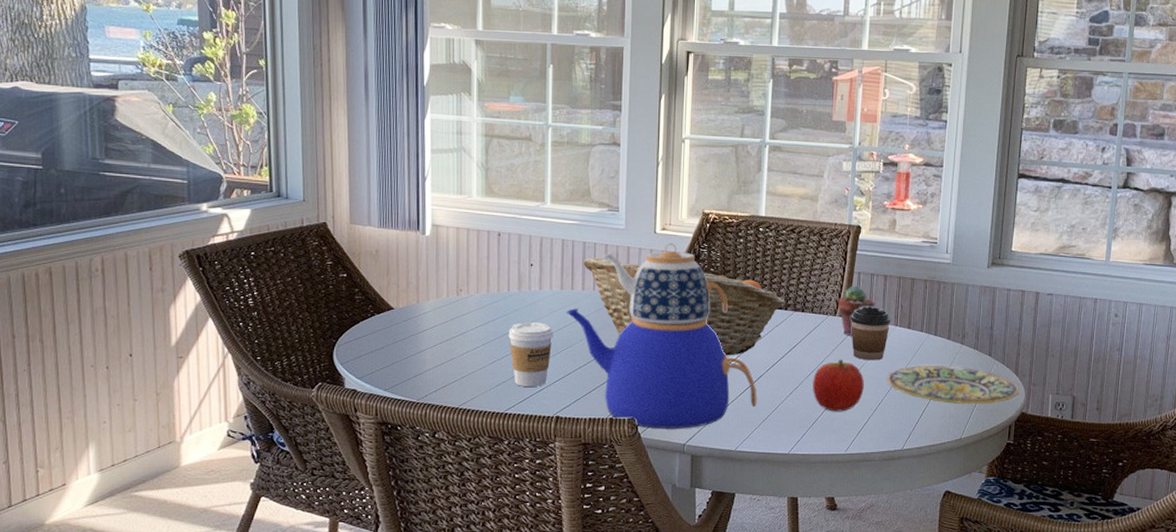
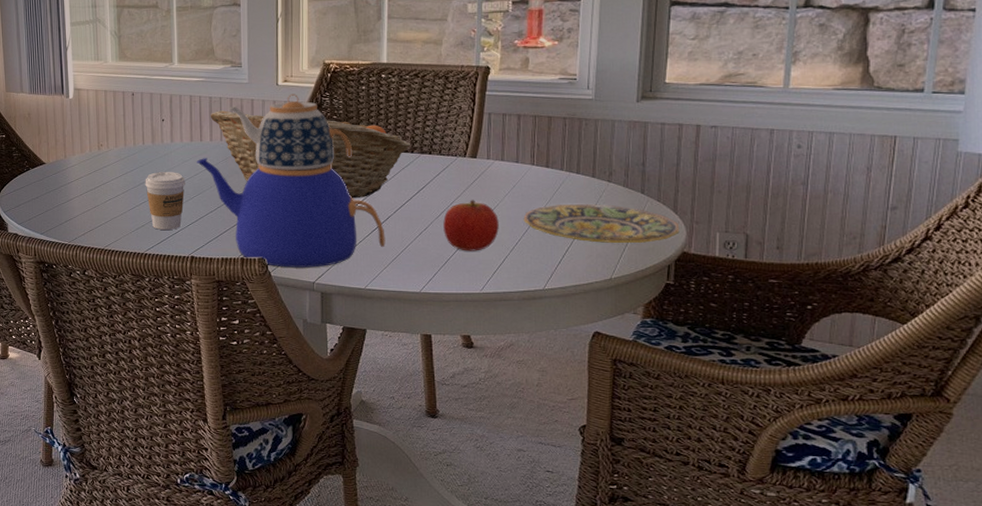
potted succulent: present [838,286,875,337] -> none [468,126,508,177]
coffee cup: present [851,306,891,361] -> none [482,146,527,201]

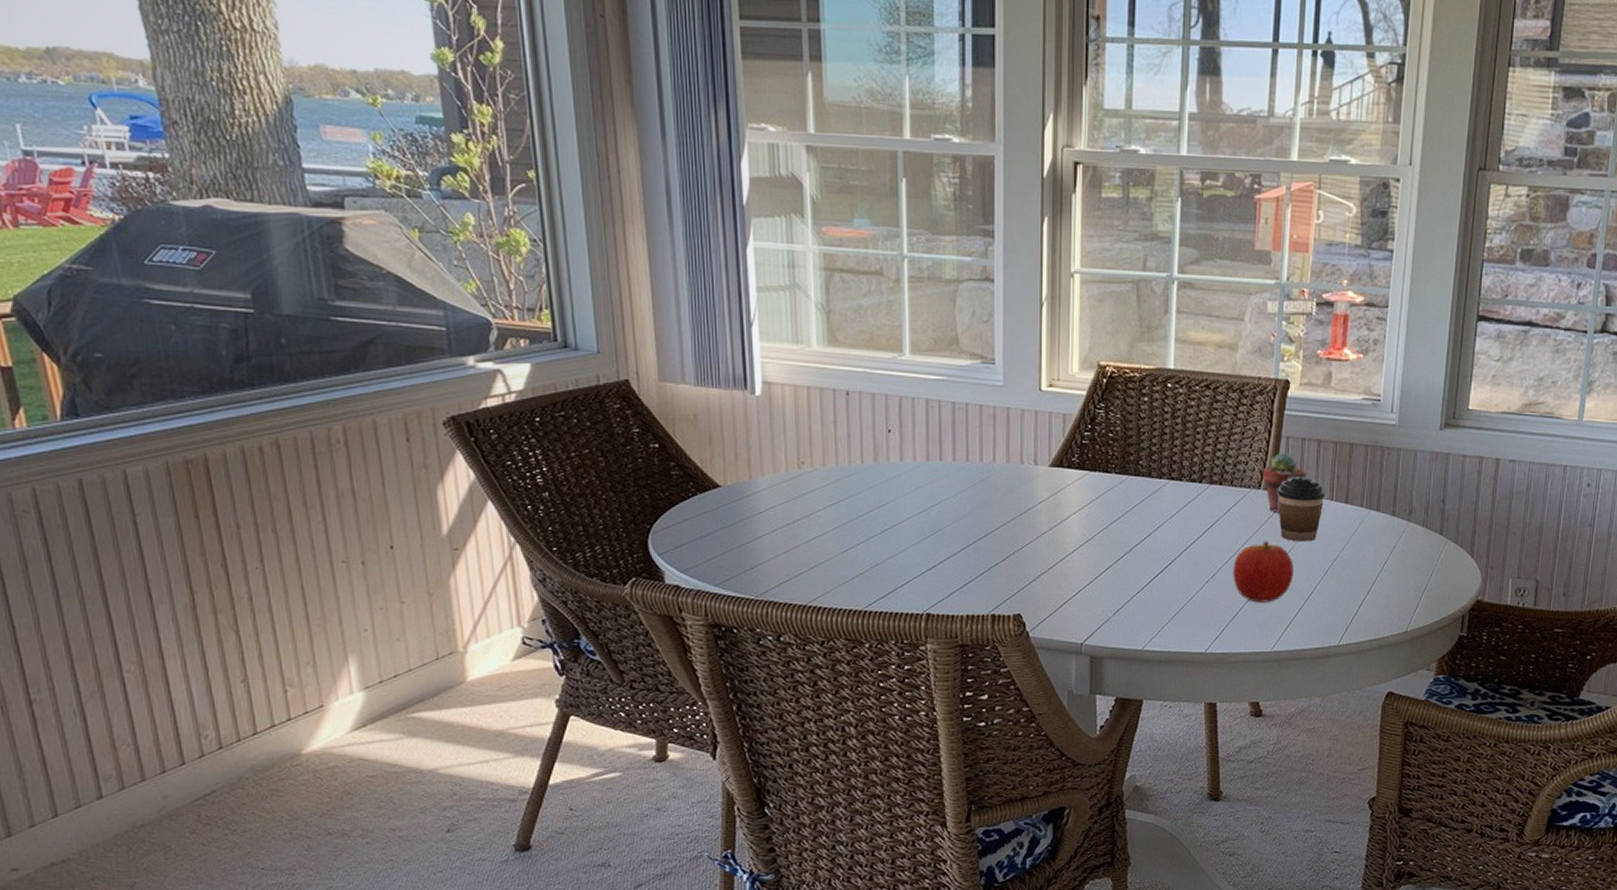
coffee cup: present [145,171,185,230] -> none [864,500,919,579]
teapot: present [196,94,386,268] -> none [934,403,1167,626]
fruit basket: present [210,110,411,199] -> none [953,421,1200,539]
potted succulent: none [468,126,508,177] -> present [1263,453,1307,514]
coffee cup: none [482,146,527,201] -> present [1278,477,1326,542]
plate: present [523,203,680,243] -> none [1319,546,1475,591]

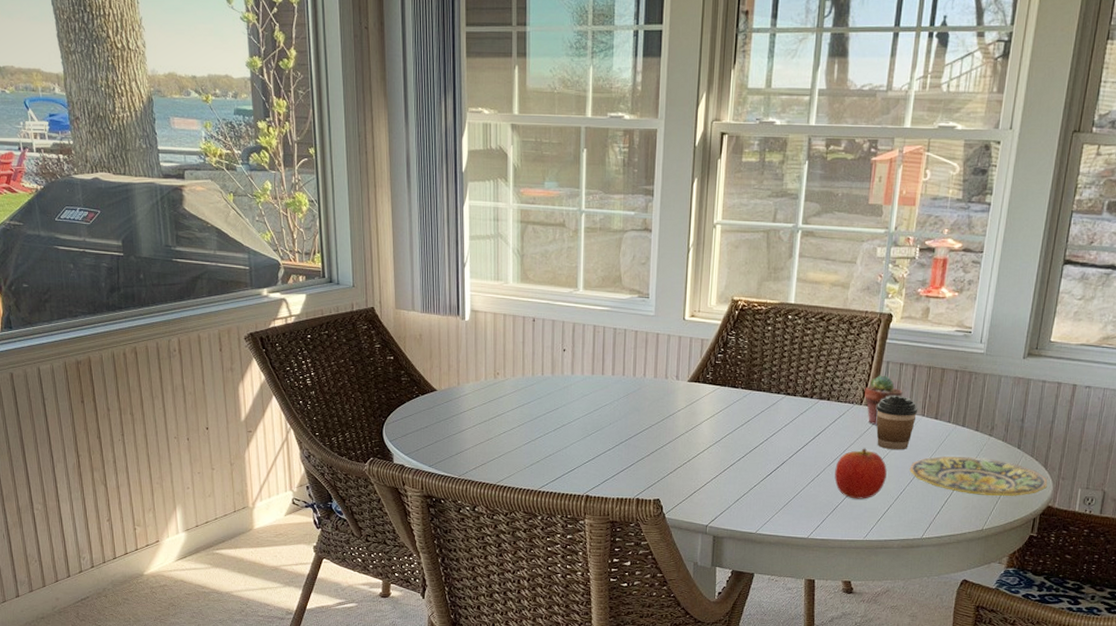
plate: none [1319,546,1475,591] -> present [909,456,1048,496]

